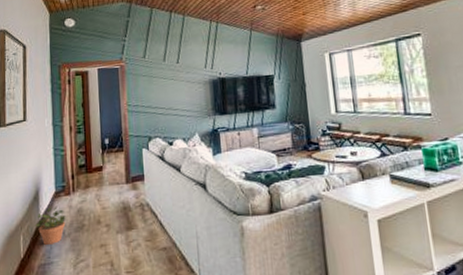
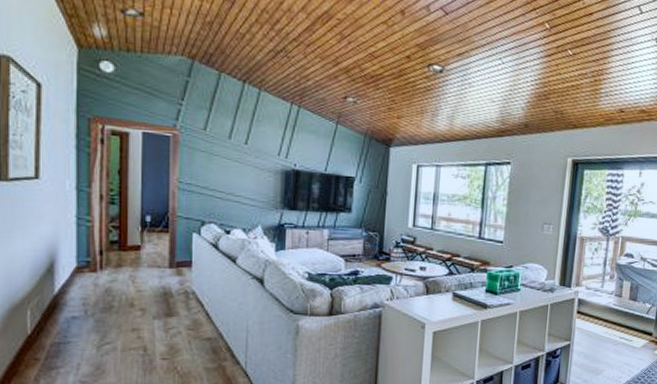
potted plant: present [34,205,67,245] -> none [47,281,91,323]

